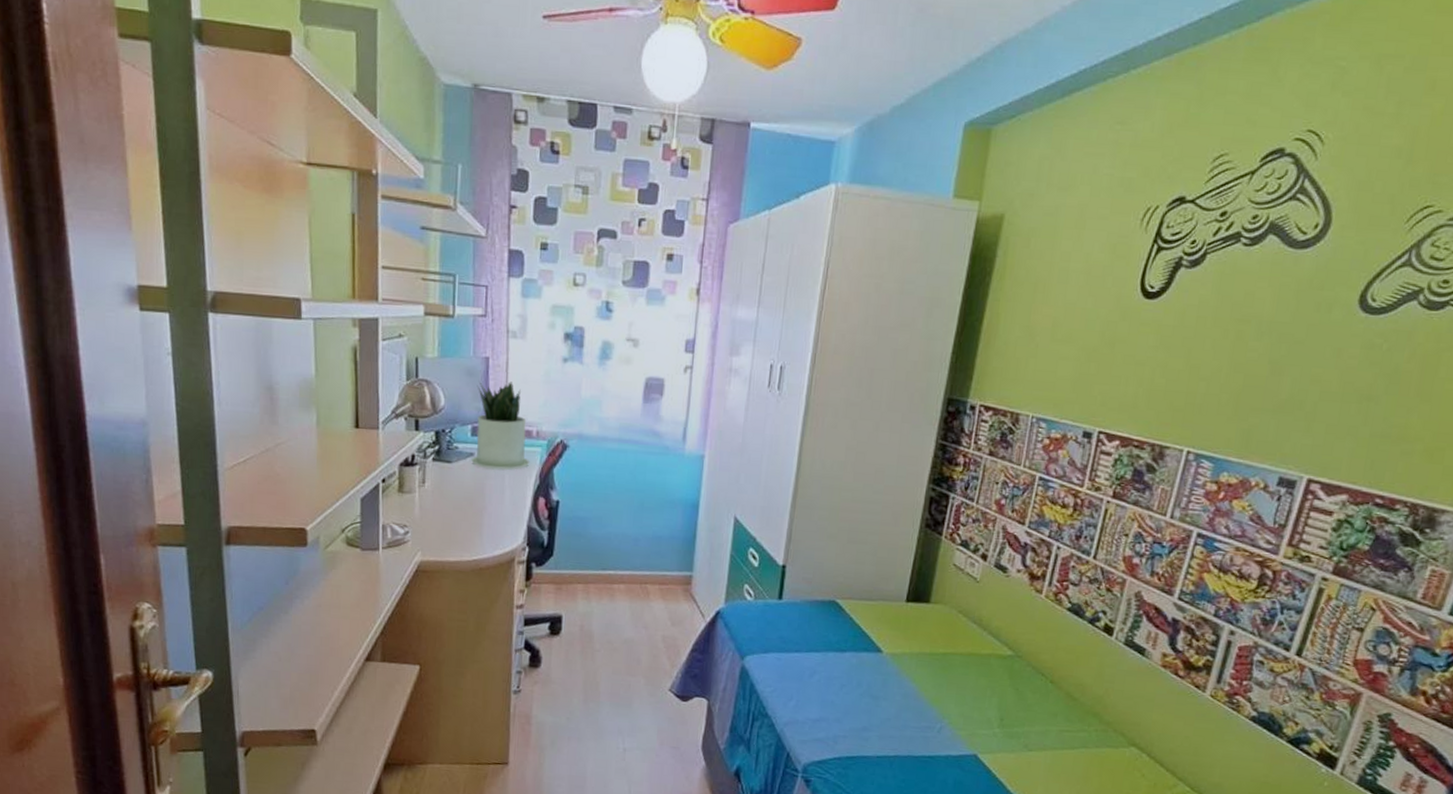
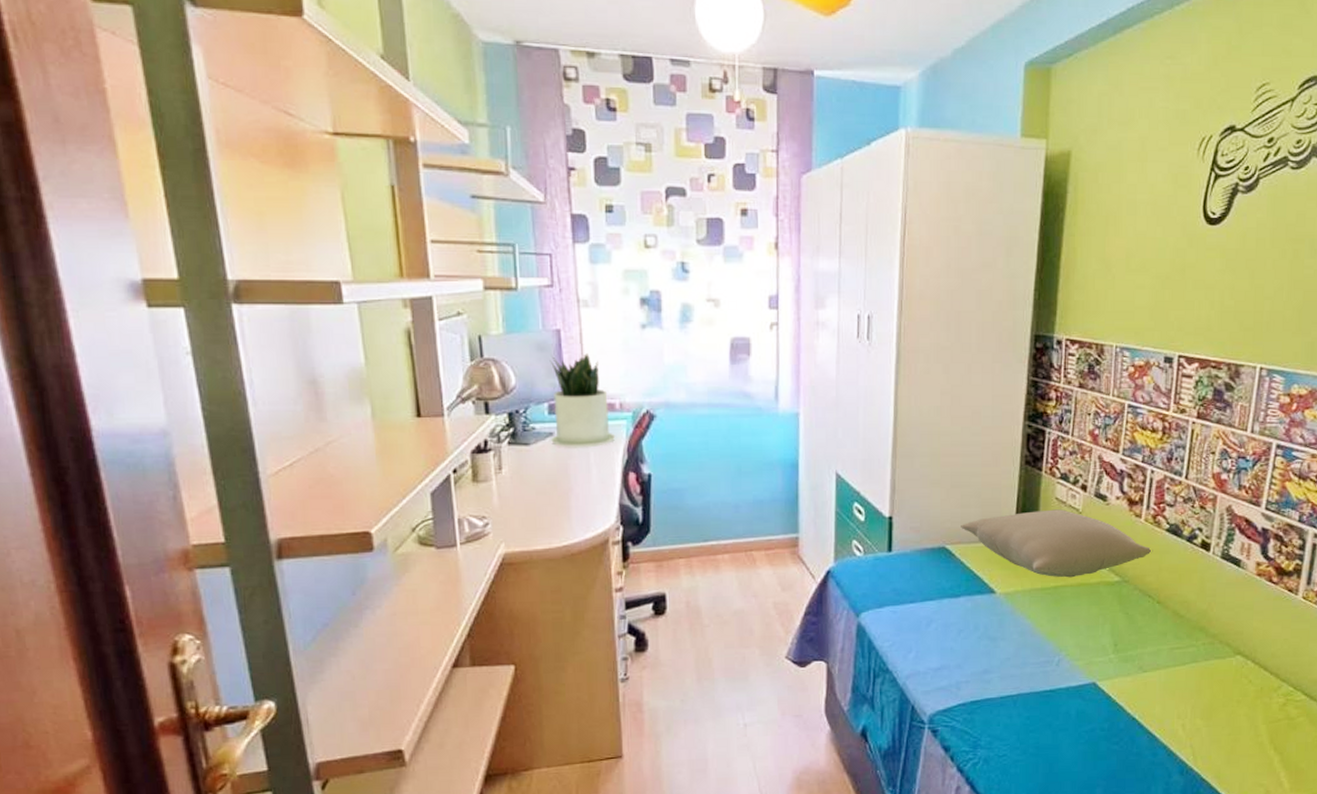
pillow: none [853,575,1051,647] -> present [961,509,1153,578]

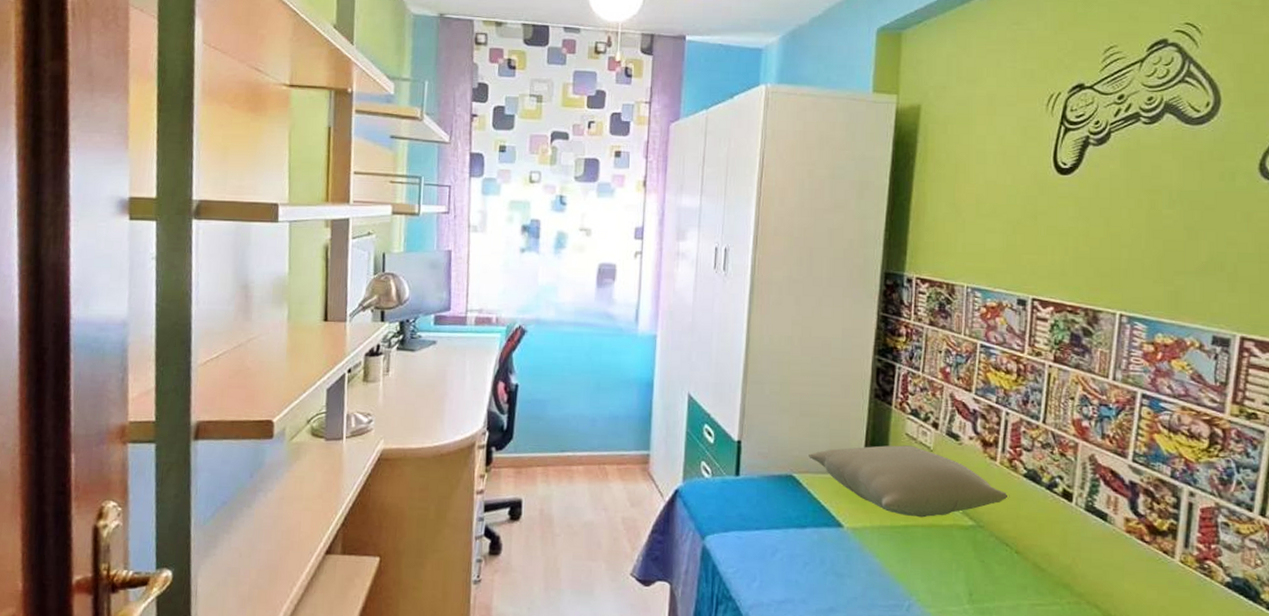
planter: present [549,353,616,448] -> none [434,272,490,357]

